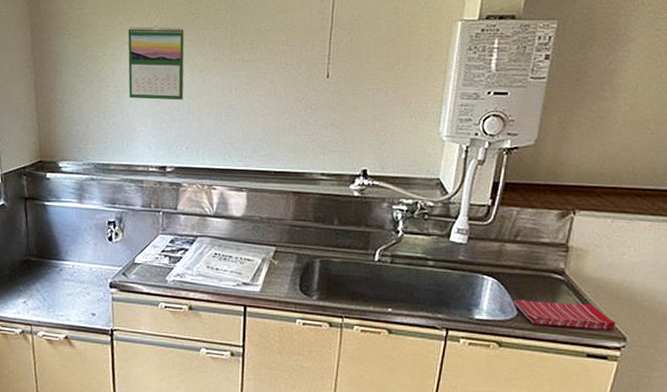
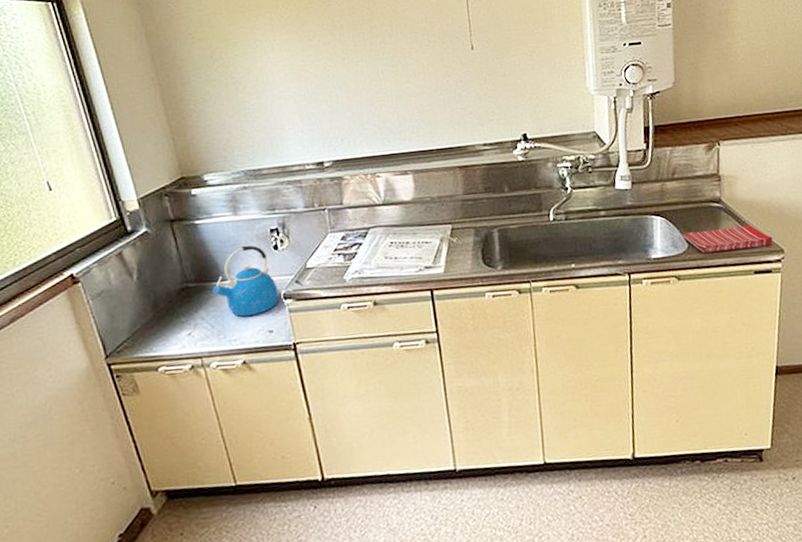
kettle: none [50,232,106,297] -> present [212,245,279,317]
calendar: present [128,26,185,100] -> none [257,17,330,97]

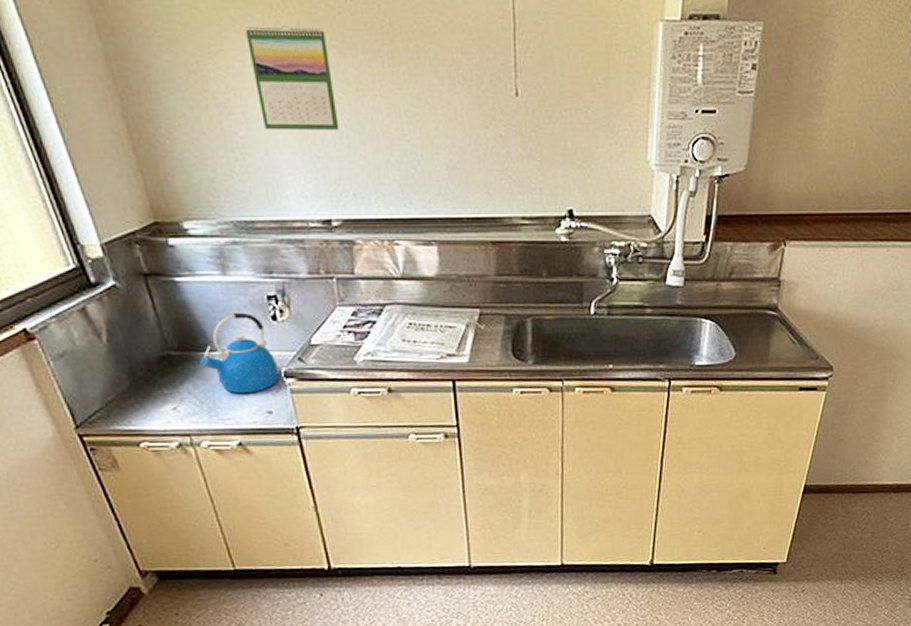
calendar: none [257,17,330,97] -> present [245,25,339,131]
dish towel: present [682,224,773,253] -> none [731,337,824,364]

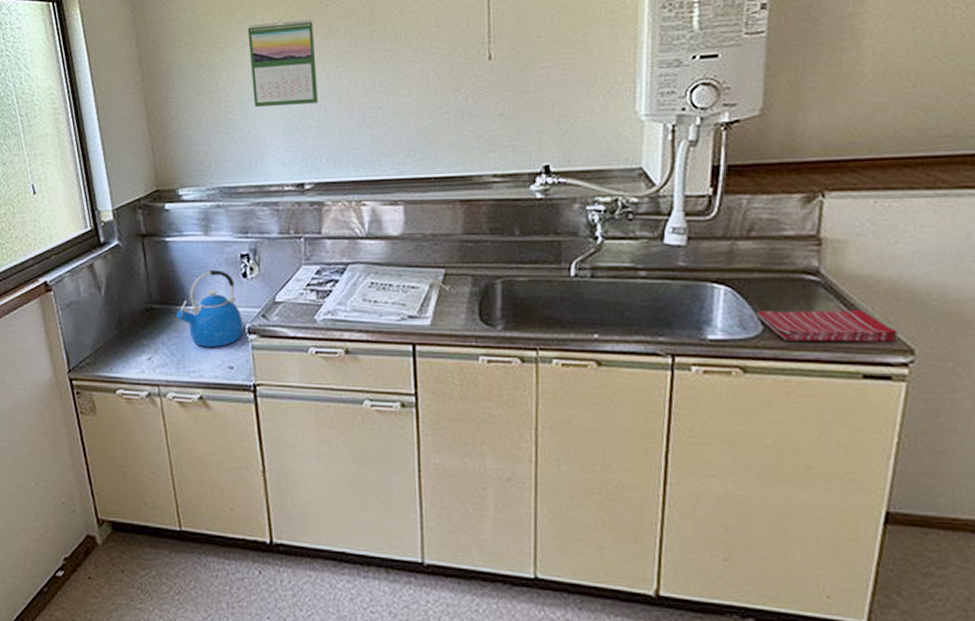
dish towel: none [731,337,824,364] -> present [755,309,898,342]

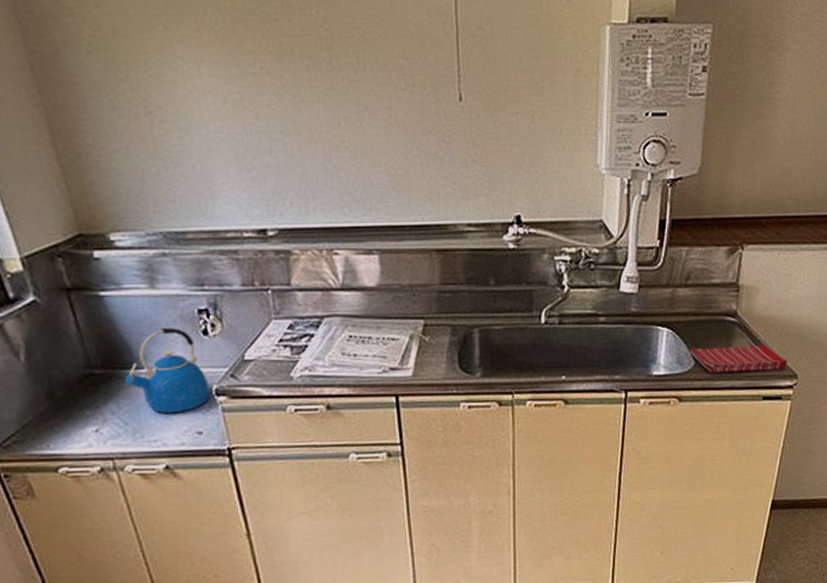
calendar: present [247,19,318,108] -> none [177,32,275,138]

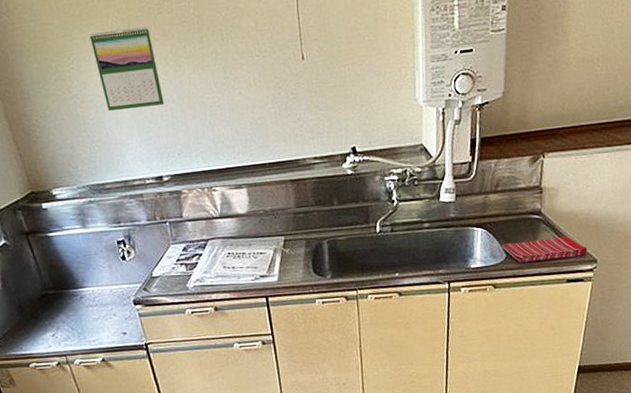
kettle: present [125,327,210,413] -> none [70,256,130,320]
calendar: none [177,32,275,138] -> present [89,26,164,112]

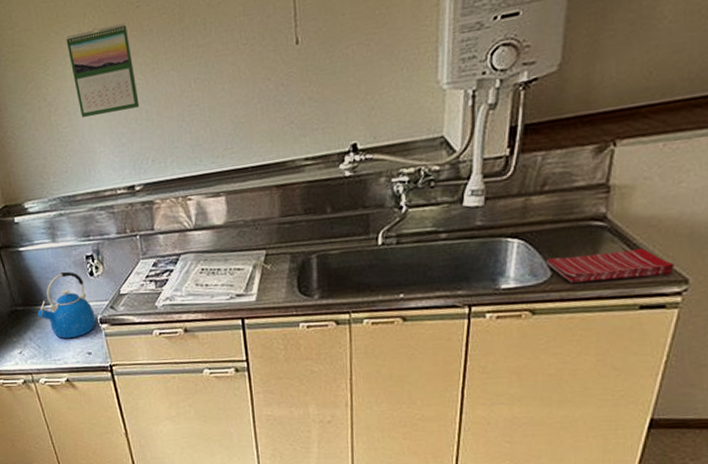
kettle: none [70,256,130,320] -> present [37,271,96,338]

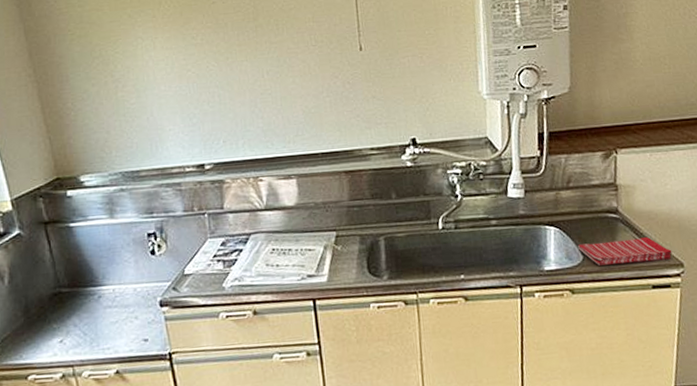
kettle: present [37,271,96,338] -> none [86,249,155,324]
calendar: present [65,23,140,118] -> none [139,15,212,97]

